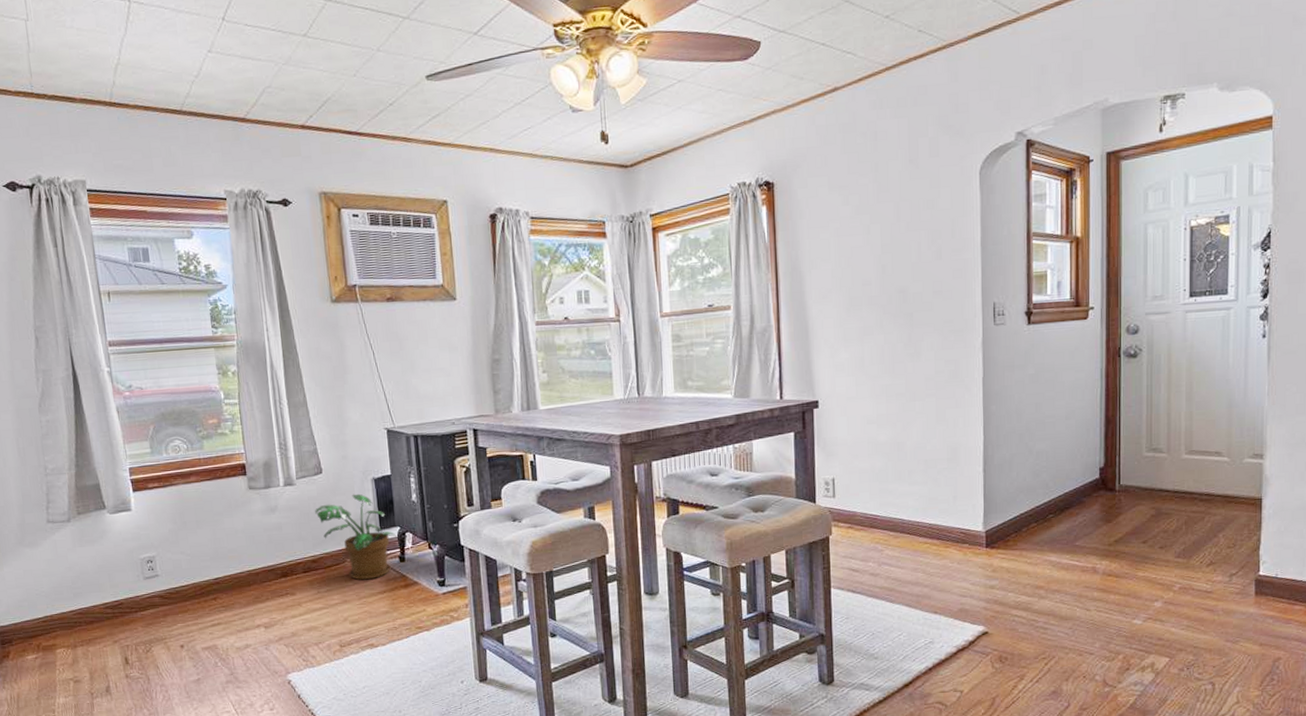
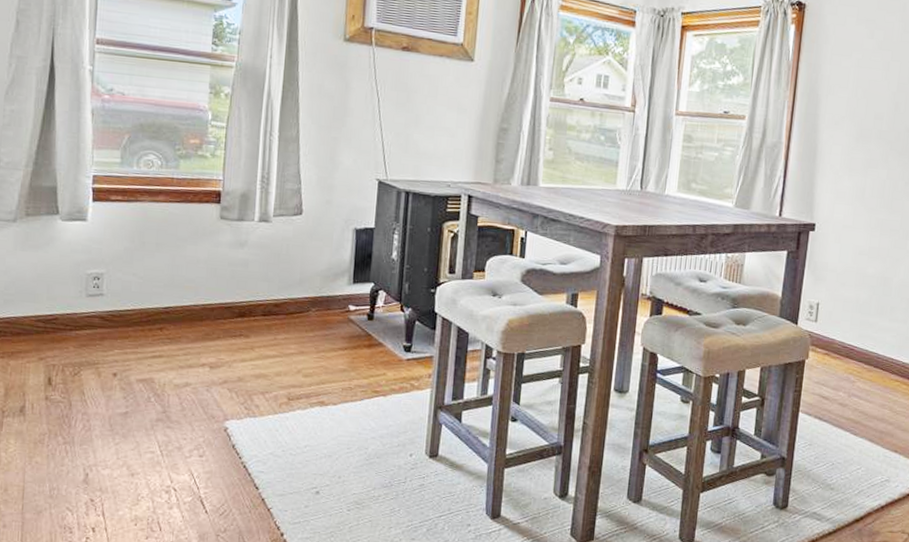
potted plant: present [315,493,396,580] -> none [287,241,369,333]

